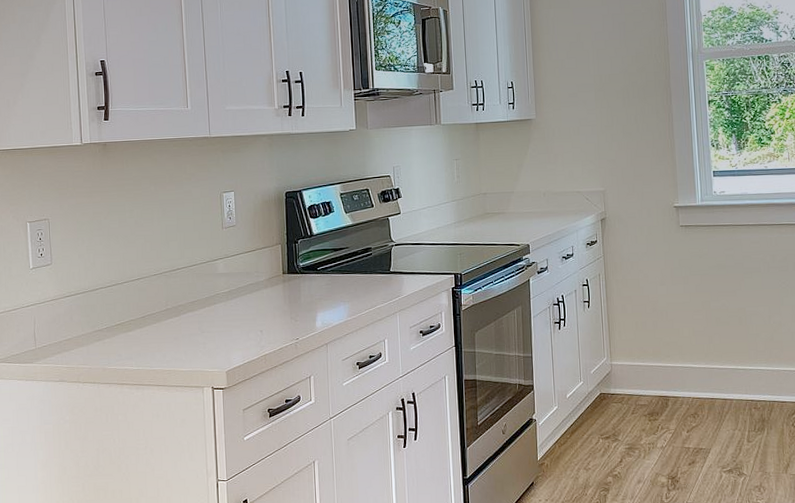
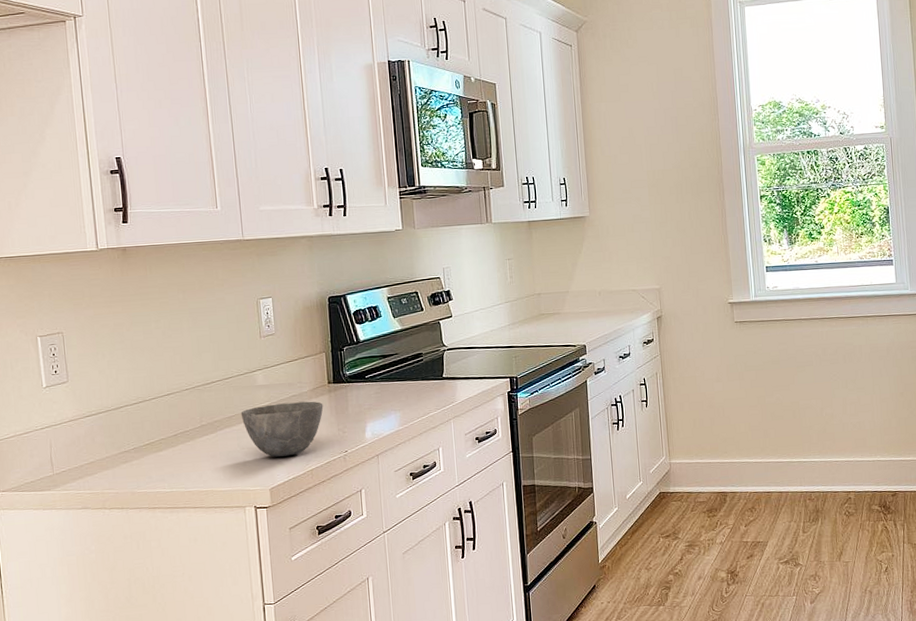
bowl: none [202,290,278,341] -> present [240,401,324,457]

